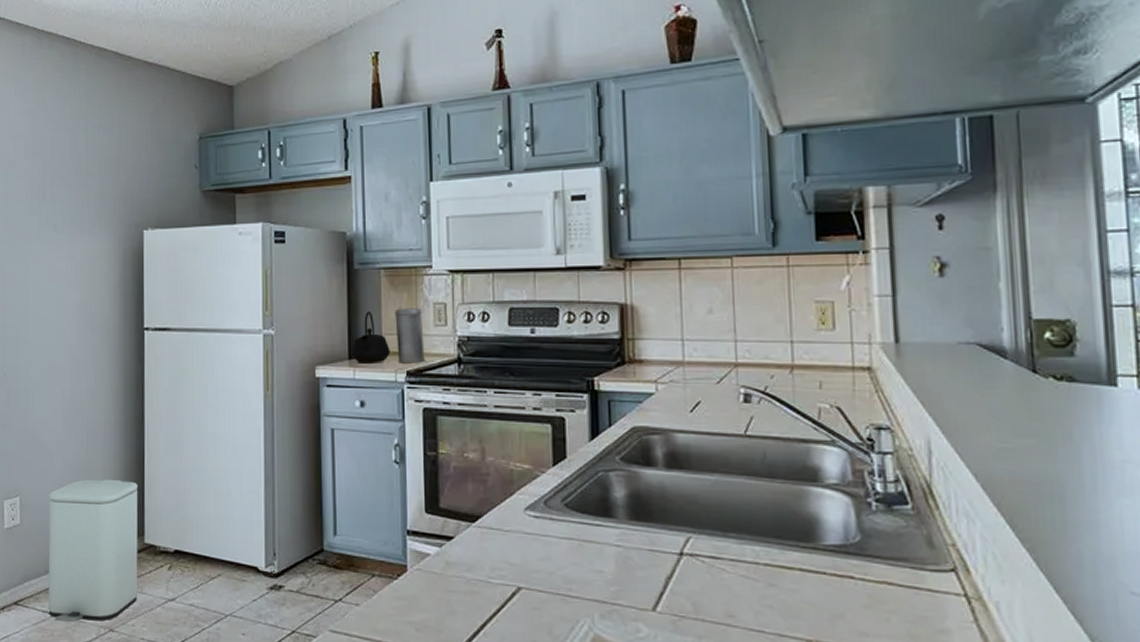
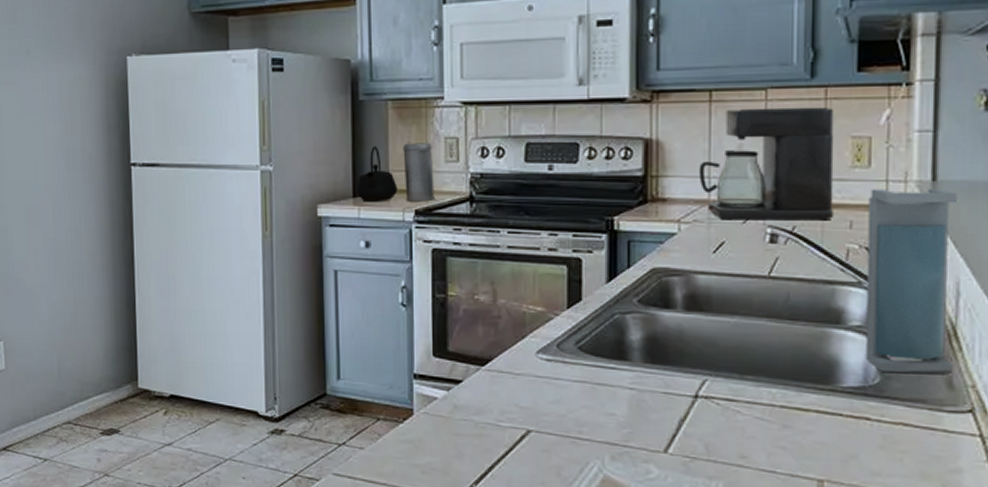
pedal bin: present [48,479,138,623] -> none [35,323,133,468]
coffee maker: none [672,273,803,381] -> present [699,106,835,221]
soap dispenser: none [836,350,933,532] -> present [865,188,957,374]

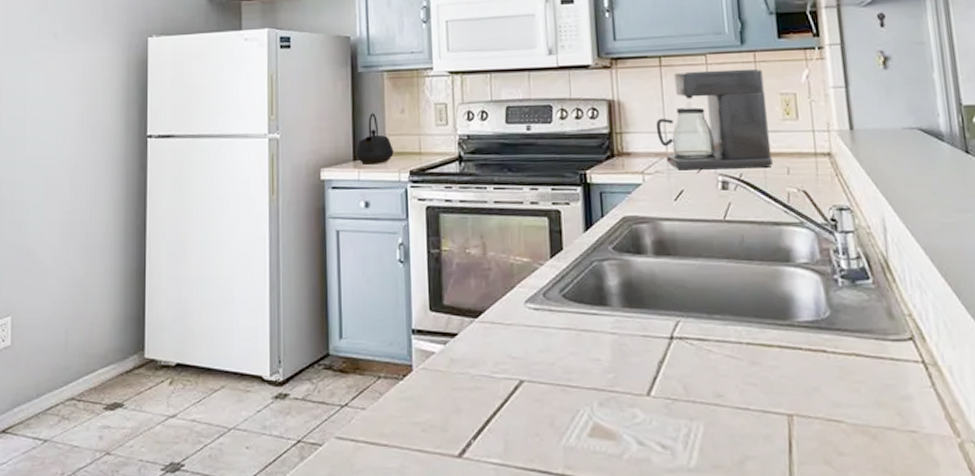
canister: present [403,143,435,202] -> none [398,108,427,163]
soap dispenser: present [865,188,957,374] -> none [800,136,892,305]

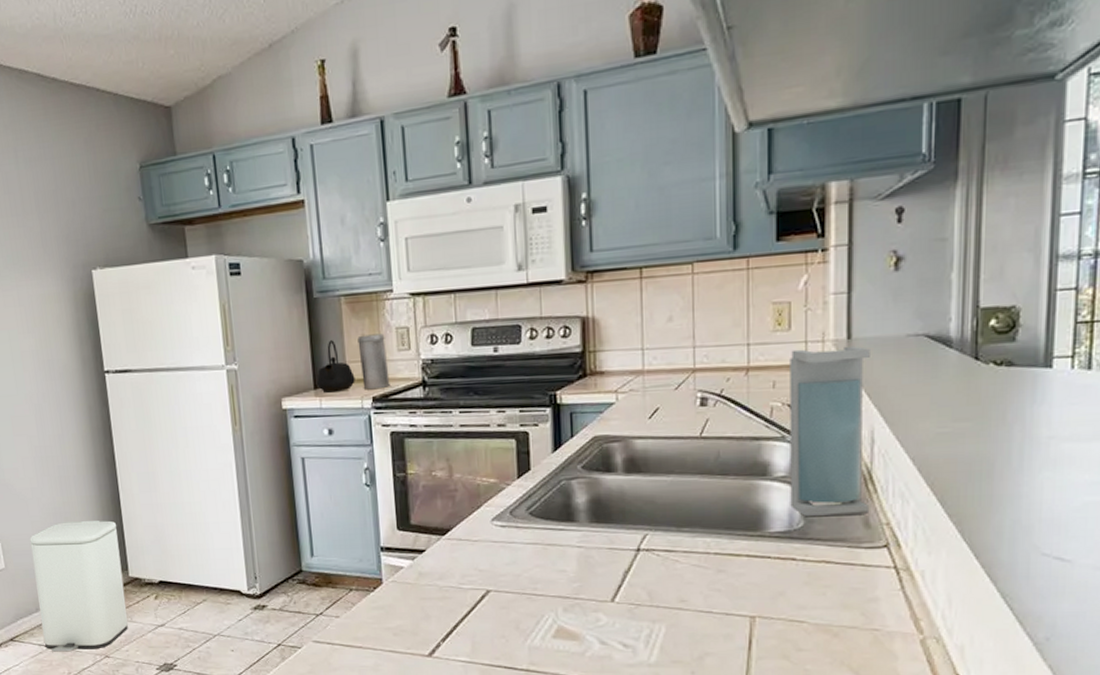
pedal bin: none [39,293,139,449] -> present [30,520,129,653]
canister: none [398,108,427,163] -> present [357,333,390,390]
coffee maker: present [655,68,773,170] -> none [632,276,757,388]
soap dispenser: none [800,136,892,305] -> present [790,345,870,516]

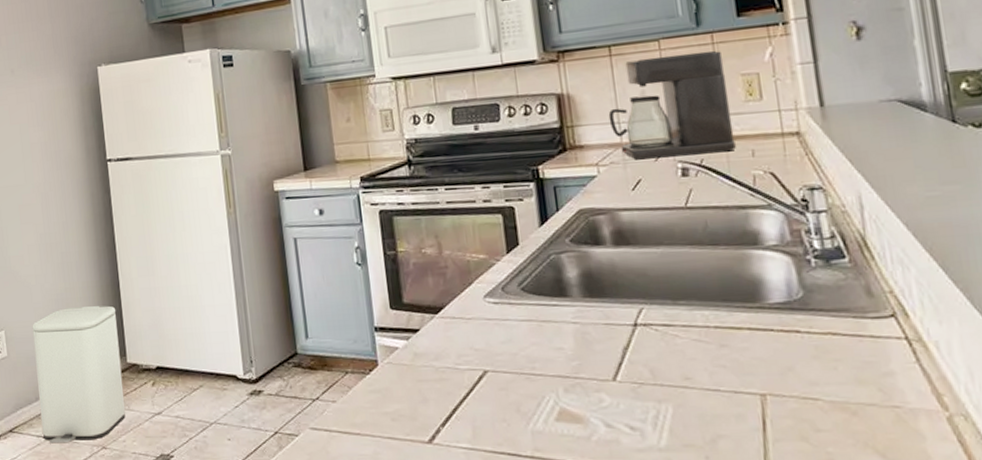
kettle: present [316,340,355,393] -> none [305,124,343,174]
canister: present [357,333,390,390] -> none [344,116,377,171]
coffee maker: none [632,276,757,388] -> present [608,50,736,160]
soap dispenser: present [790,345,870,516] -> none [765,112,870,286]

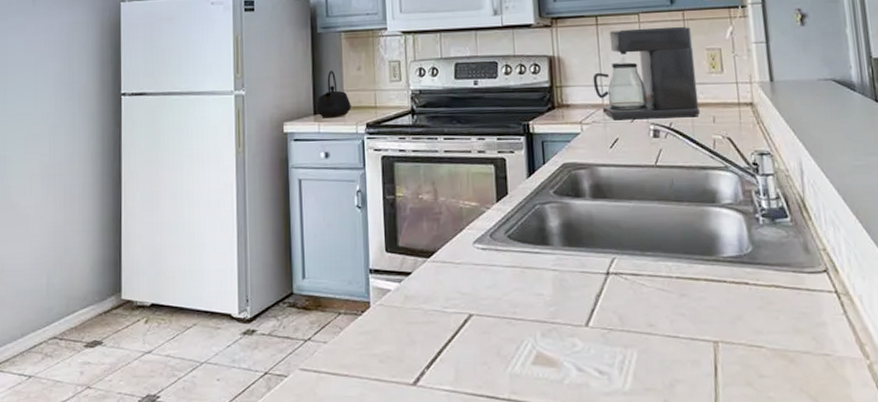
pedal bin: present [32,305,126,445] -> none [24,240,116,384]
kettle: none [305,124,343,174] -> present [316,71,351,118]

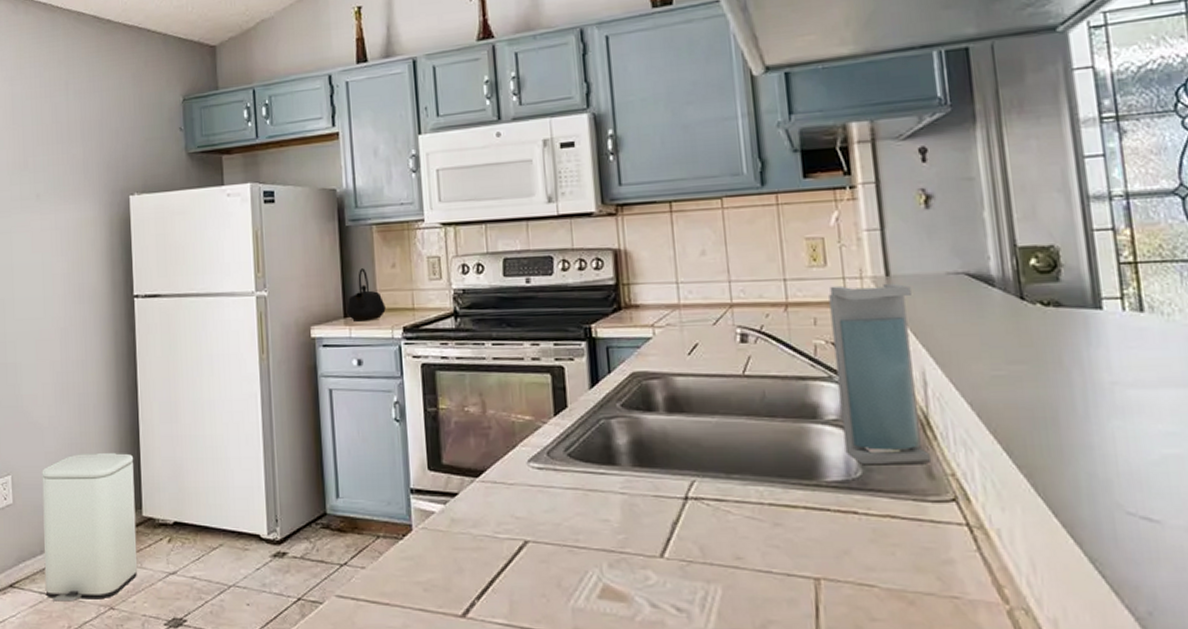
pedal bin: none [24,240,116,384] -> present [42,453,138,603]
coffee maker: present [592,26,700,120] -> none [666,211,798,323]
soap dispenser: none [725,87,808,241] -> present [829,283,932,464]

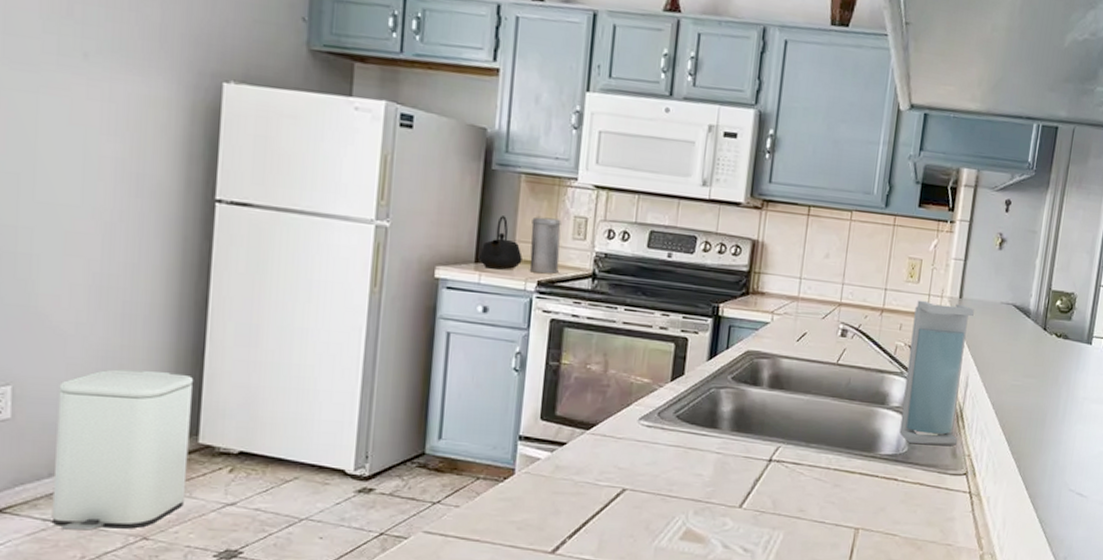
canister: none [388,262,421,320] -> present [529,217,562,275]

